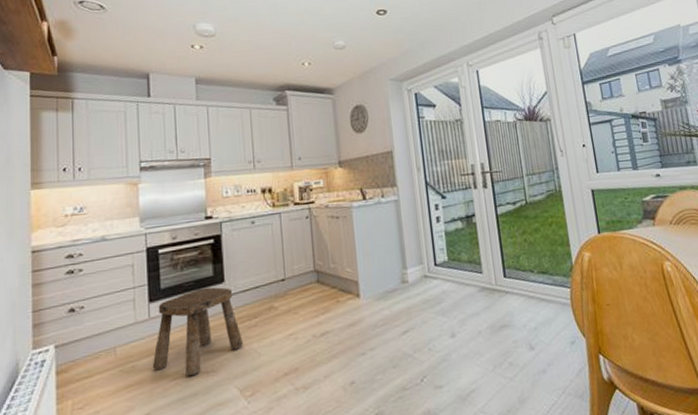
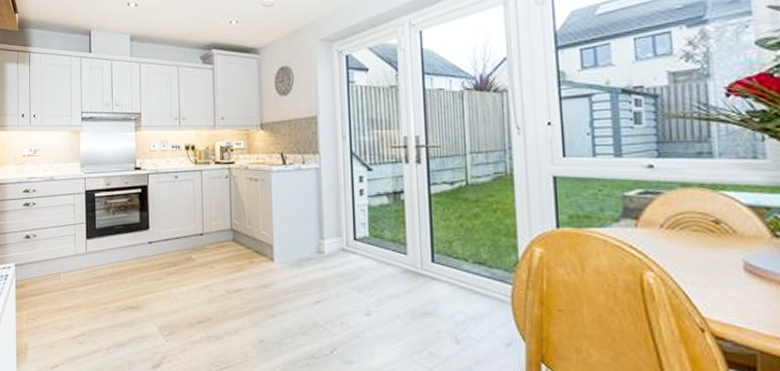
stool: present [152,287,243,377] -> none [87,232,163,309]

